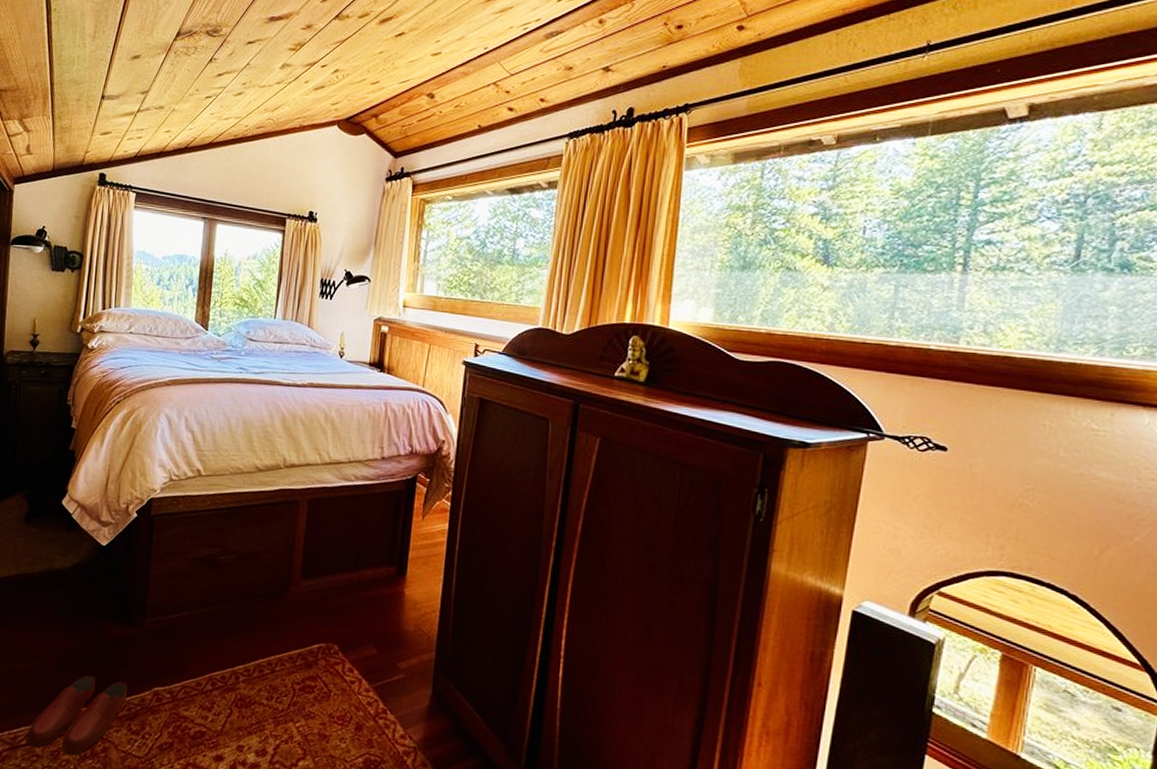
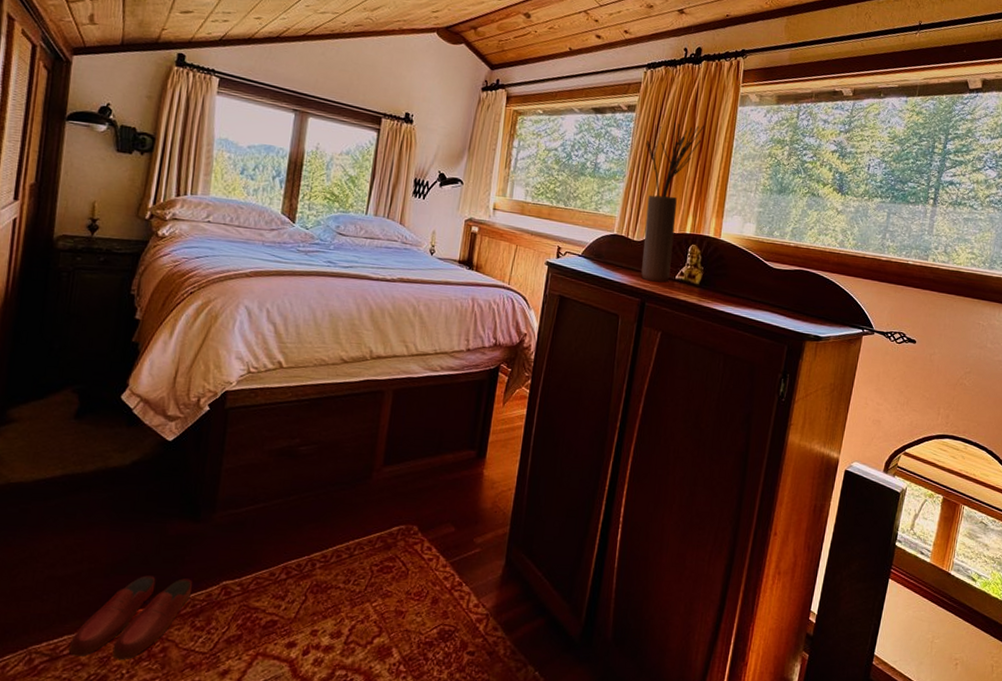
vase: none [571,196,642,381] -> present [641,122,705,283]

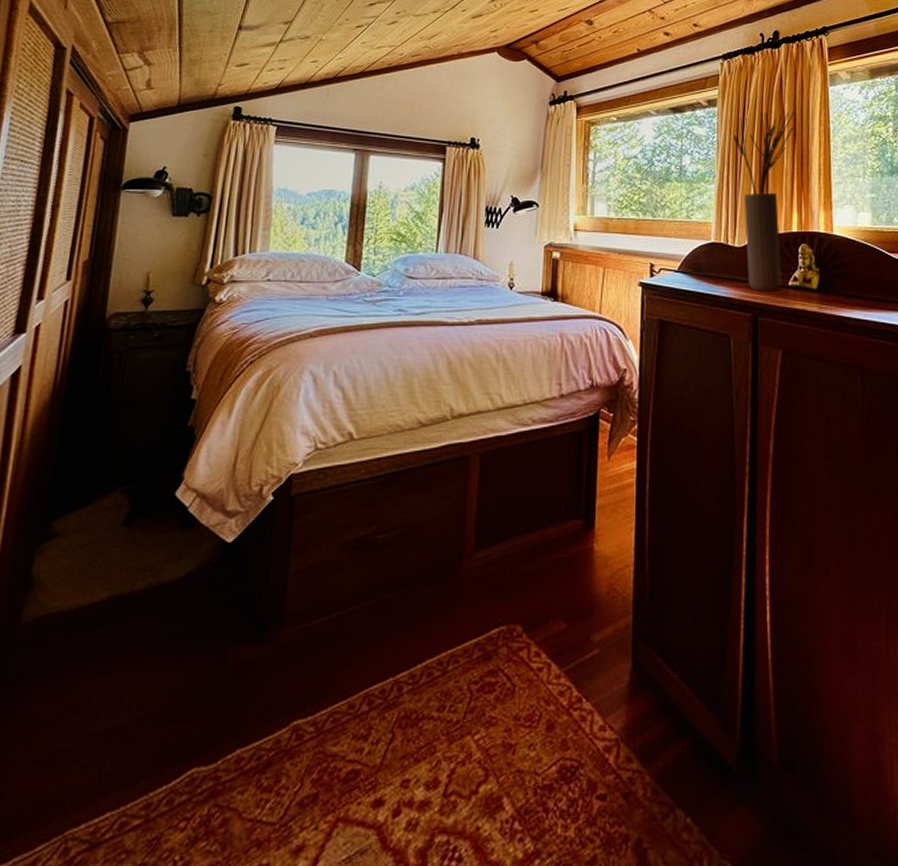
slippers: present [69,575,192,659] -> none [112,721,257,840]

